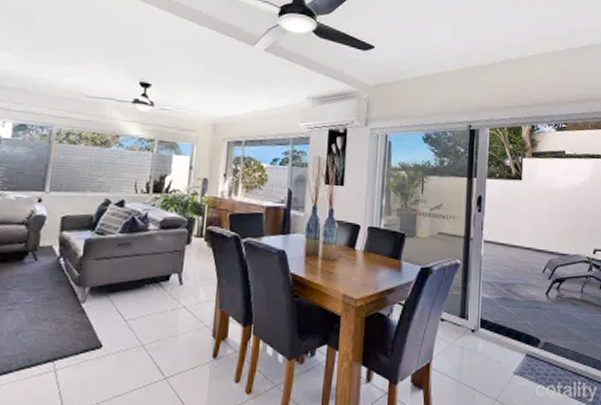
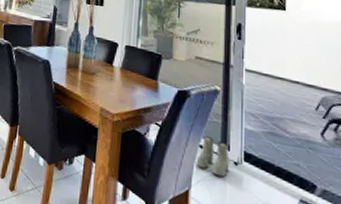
boots: none [437,309,468,345] -> present [196,136,230,178]

